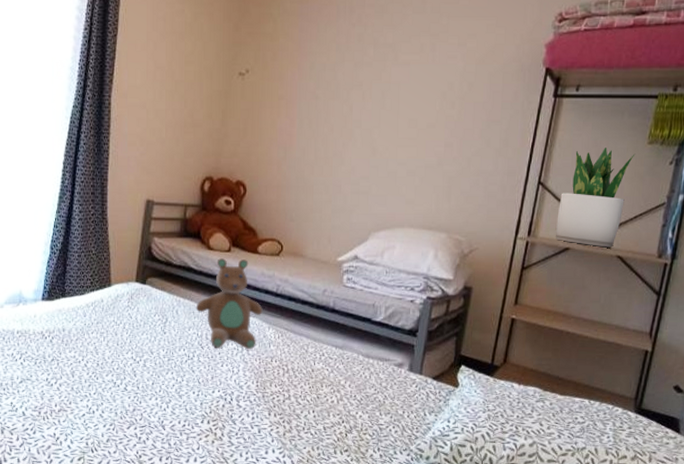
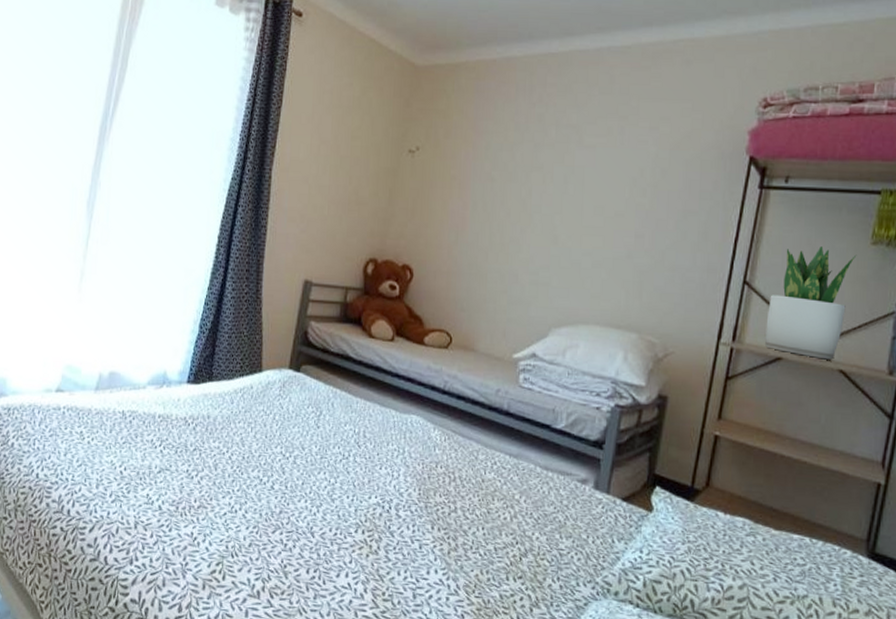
stuffed toy: present [195,258,263,350] -> none [353,348,428,453]

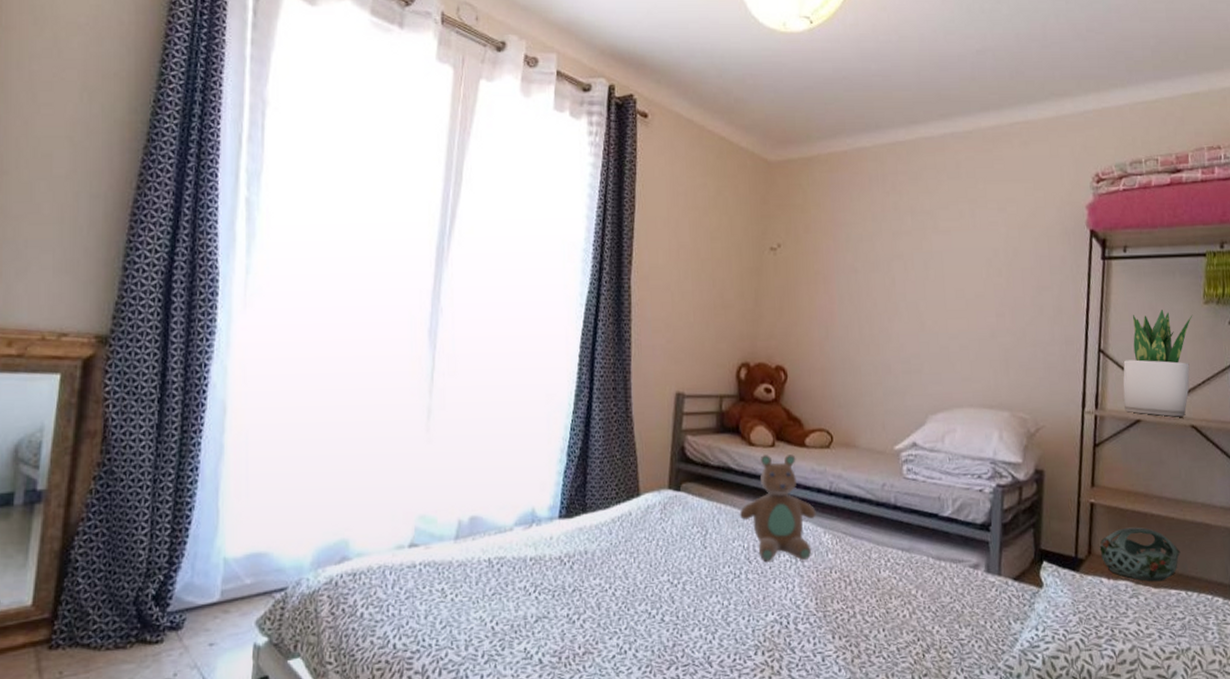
stuffed toy: none [353,348,428,453] -> present [739,454,816,561]
decorative basket: none [719,465,810,524] -> present [1099,527,1181,582]

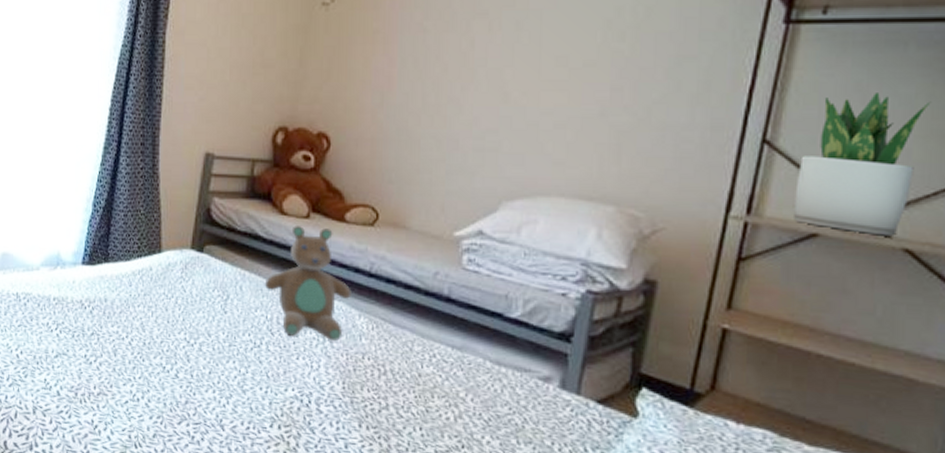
decorative basket: present [1099,527,1181,582] -> none [729,365,859,440]

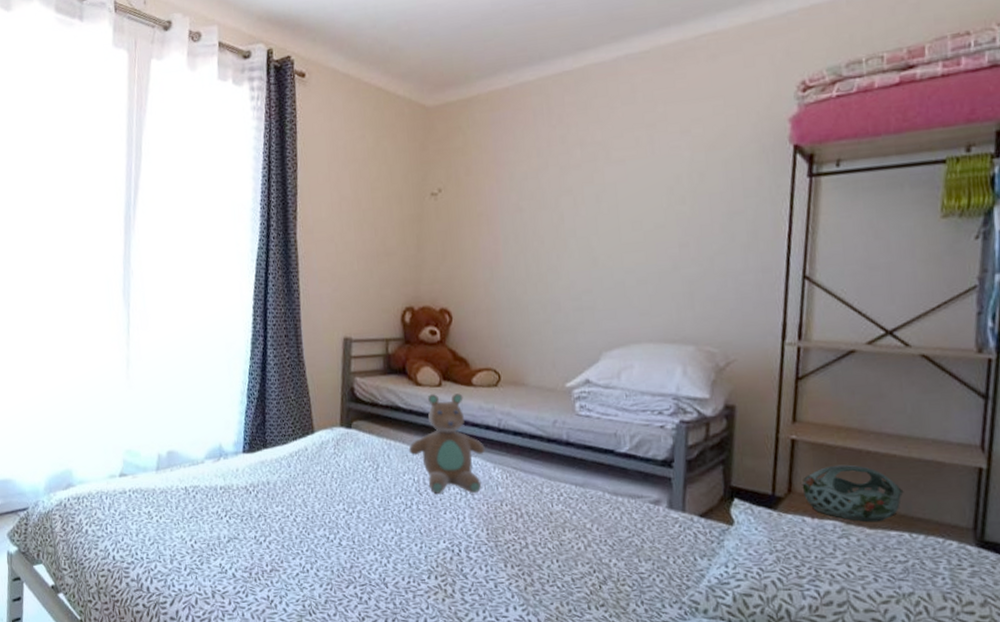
decorative basket: none [729,365,859,440] -> present [802,464,904,523]
planter: present [794,93,931,236] -> none [833,228,927,346]

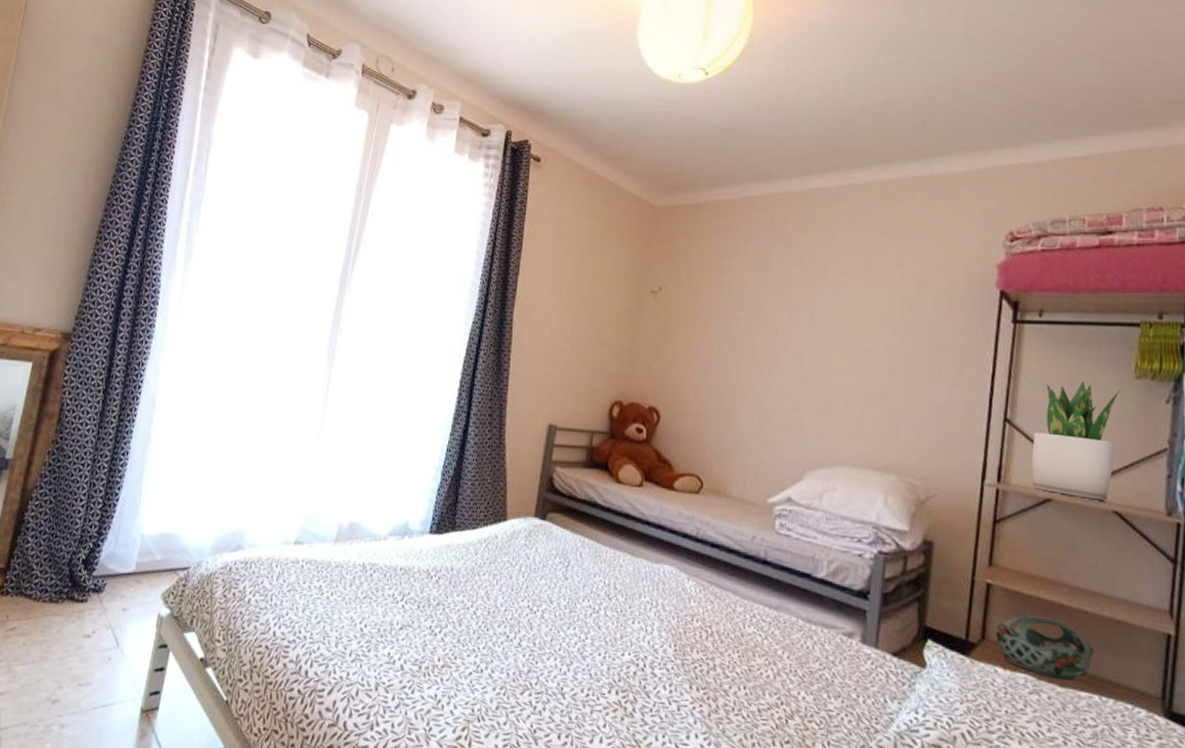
stuffed toy: present [408,393,485,494] -> none [602,494,681,605]
planter: none [833,228,927,346] -> present [1031,381,1121,501]

